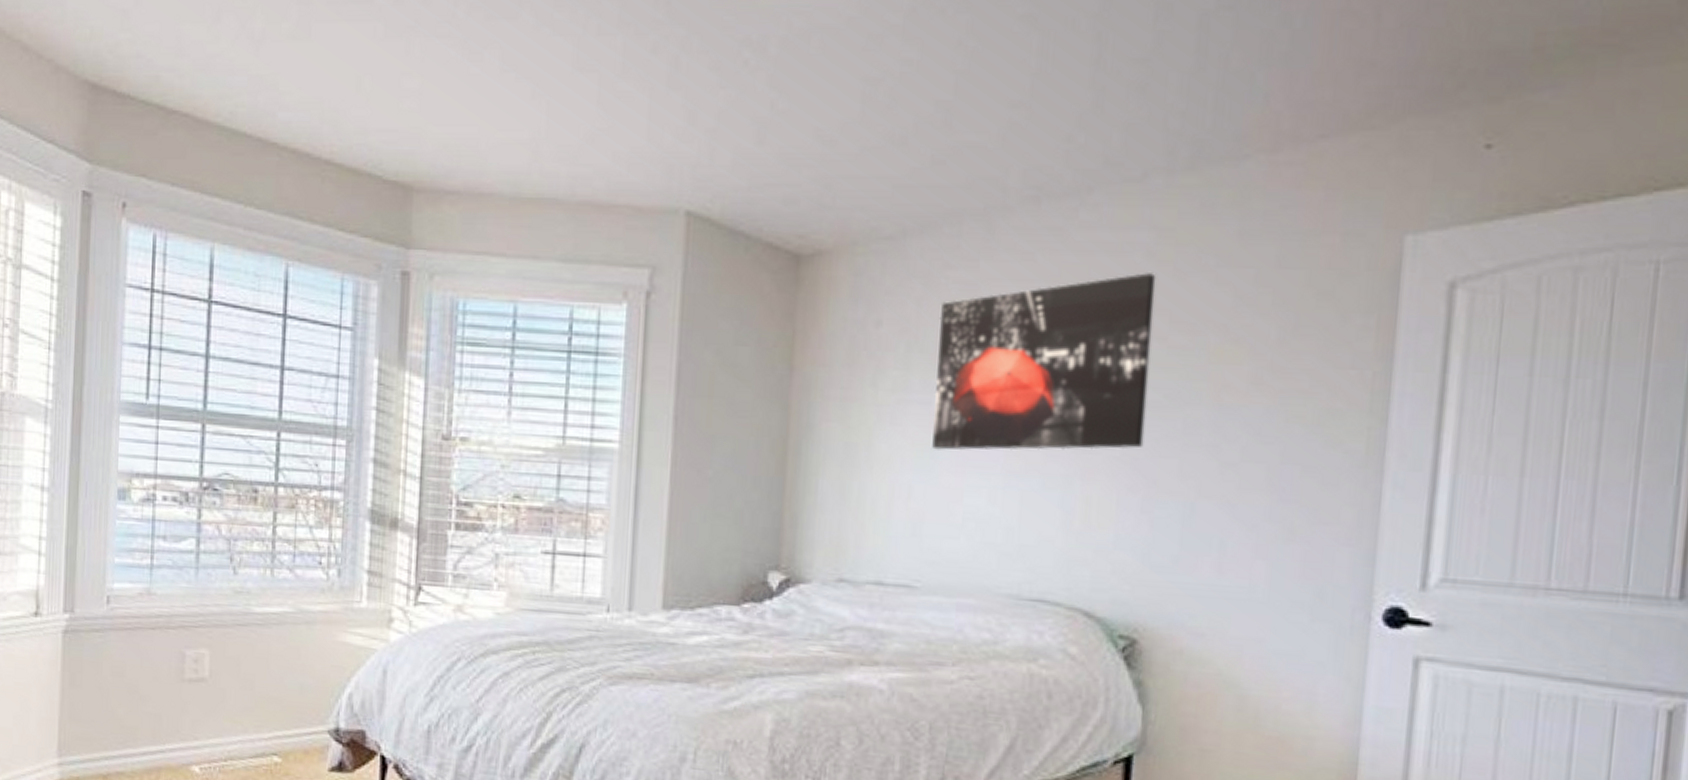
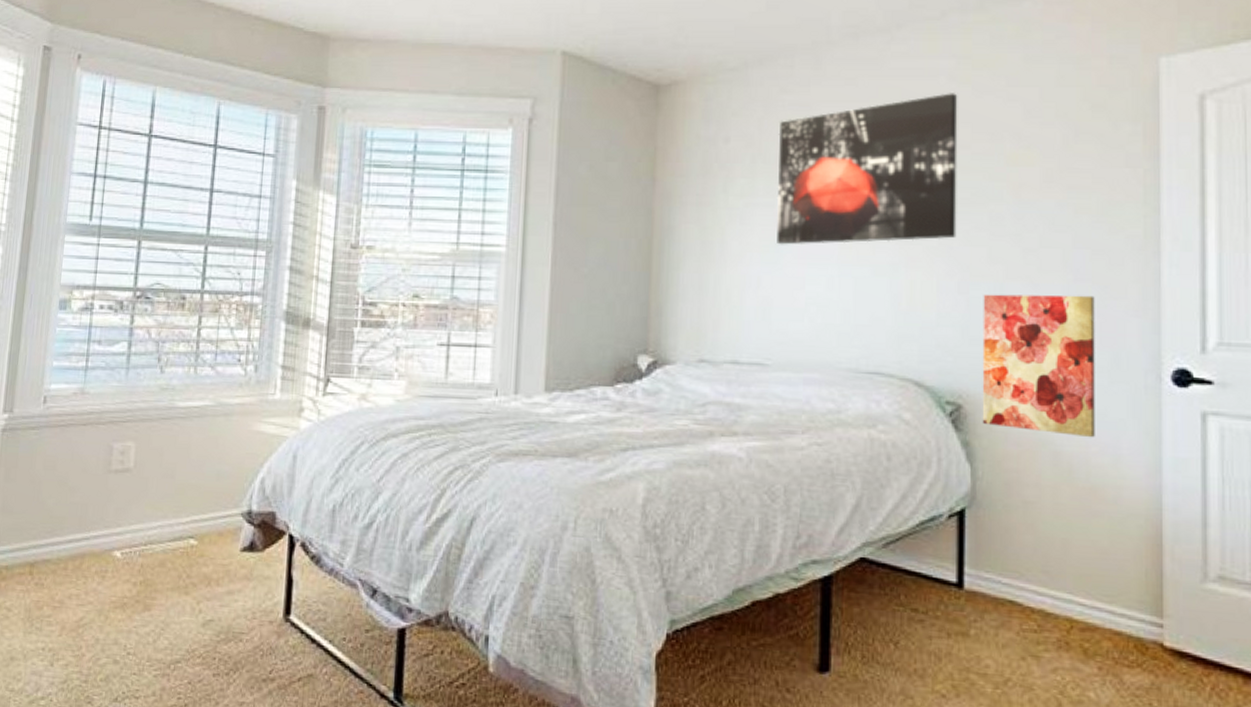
wall art: none [1158,513,1301,682] -> present [982,294,1095,438]

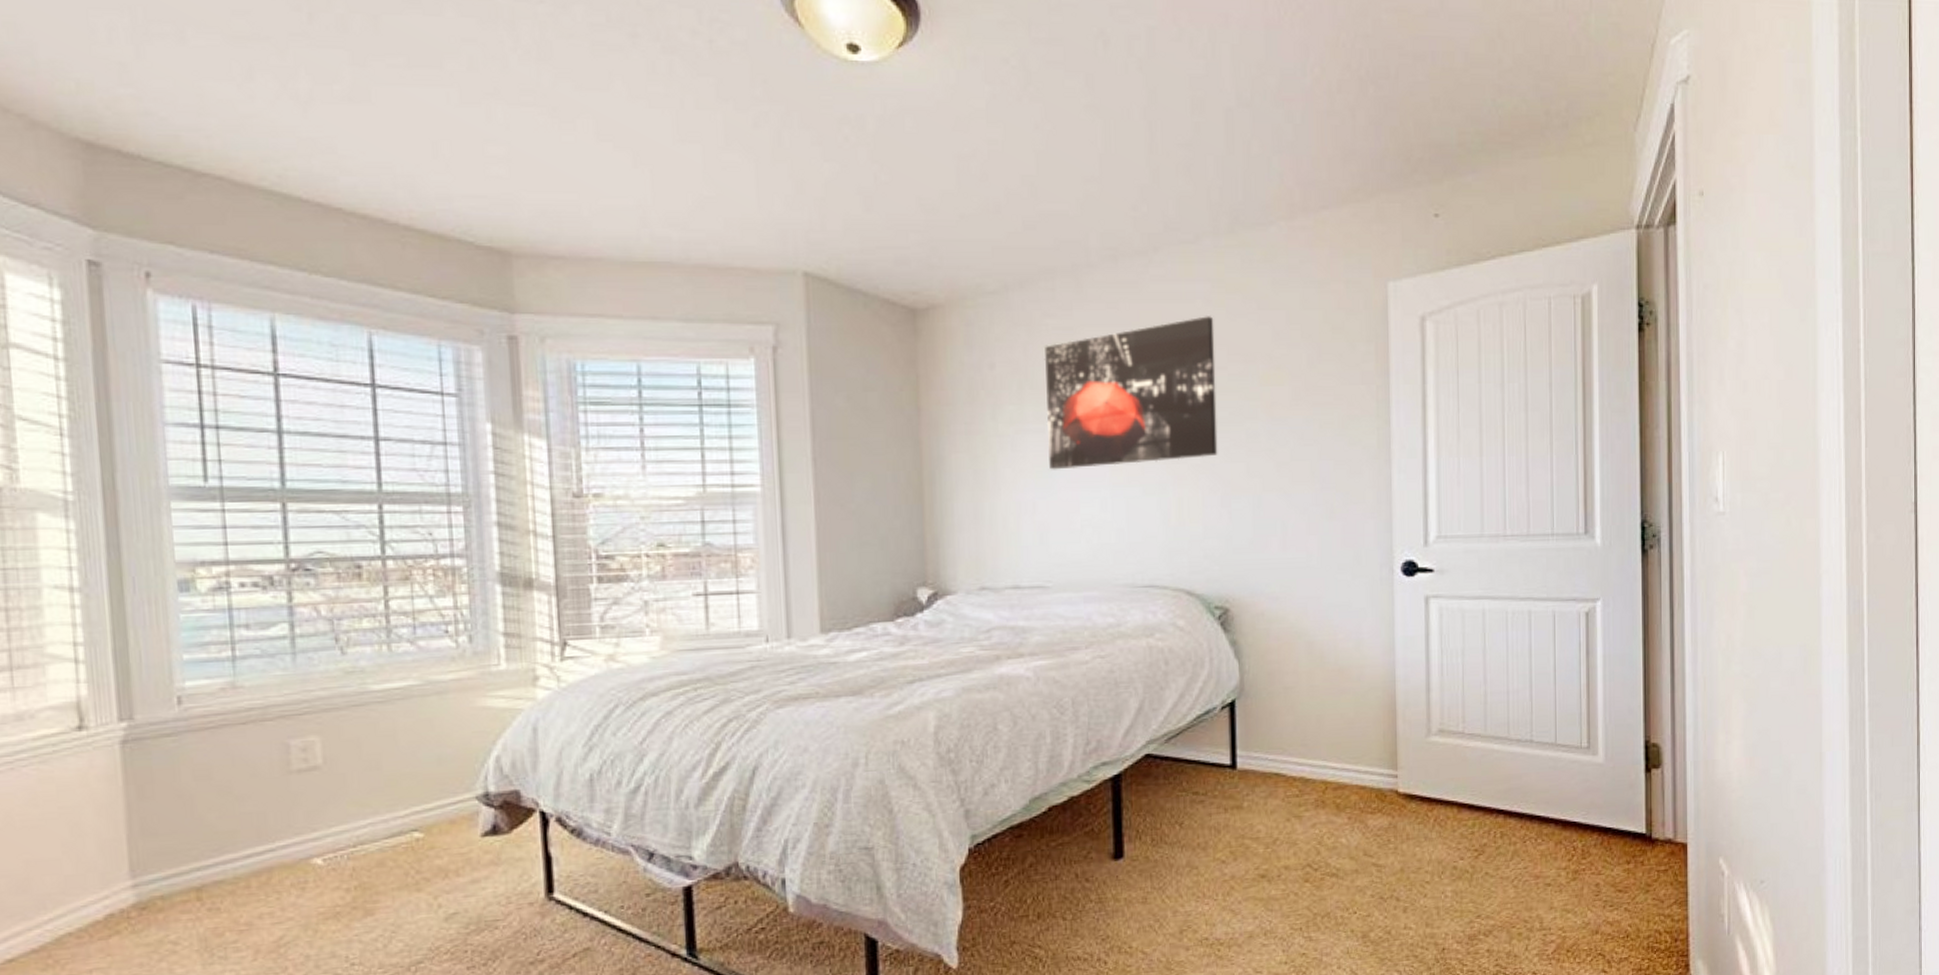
wall art: present [982,294,1095,438] -> none [1243,502,1341,627]

